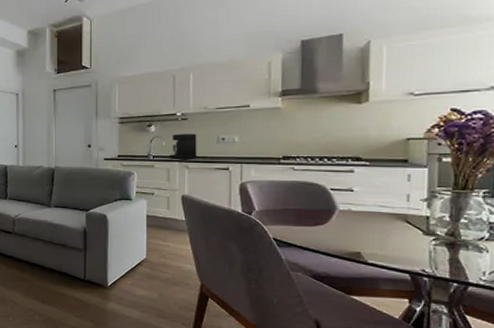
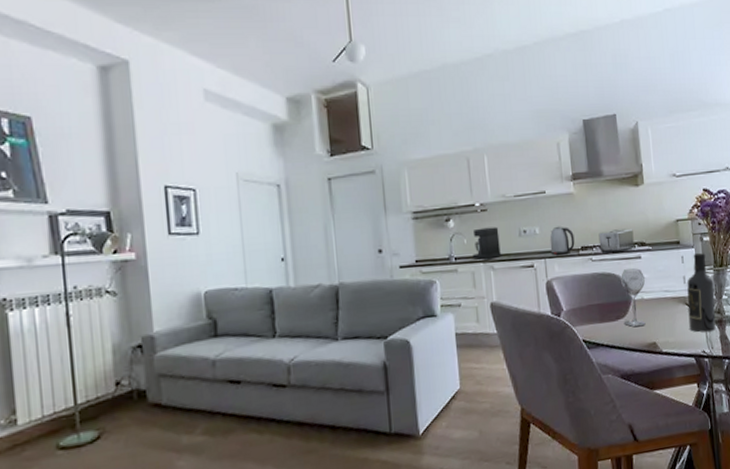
kettle: none [248,136,276,161] -> present [549,226,575,255]
toaster: none [304,143,348,165] -> present [598,228,635,253]
wineglass: none [324,181,357,236] -> present [621,268,646,327]
wine bottle: none [407,172,451,254] -> present [687,252,716,333]

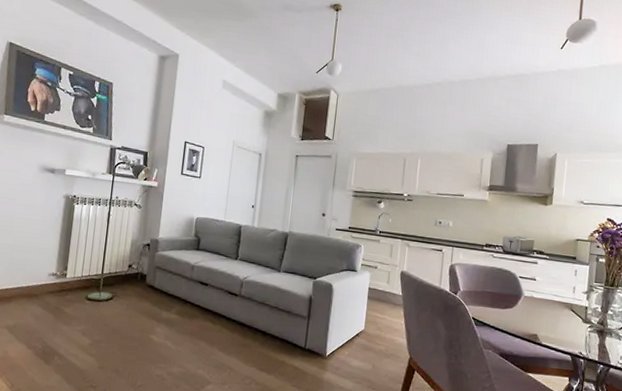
coffee maker: present [472,226,501,260] -> none [393,213,419,239]
kettle: present [549,226,575,255] -> none [458,223,482,247]
wineglass: present [621,268,646,327] -> none [512,270,538,319]
wine bottle: present [687,252,716,333] -> none [571,270,603,339]

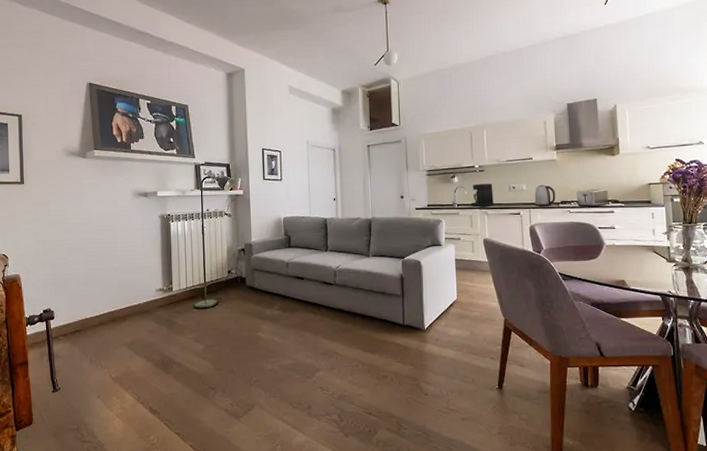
coffee maker: none [393,213,419,239] -> present [470,183,494,207]
kettle: none [458,223,482,247] -> present [534,184,556,206]

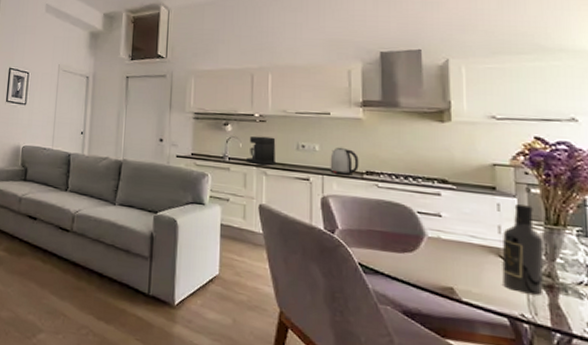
toaster: present [576,188,608,208] -> none [388,160,433,185]
wine bottle: none [655,211,683,277] -> present [502,203,545,297]

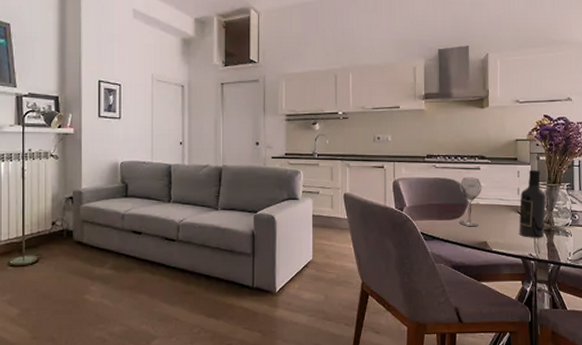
coffee maker: present [245,136,276,166] -> none [332,132,357,159]
kettle: present [330,147,359,175] -> none [399,136,421,160]
wineglass: none [412,203,445,267] -> present [460,177,483,227]

